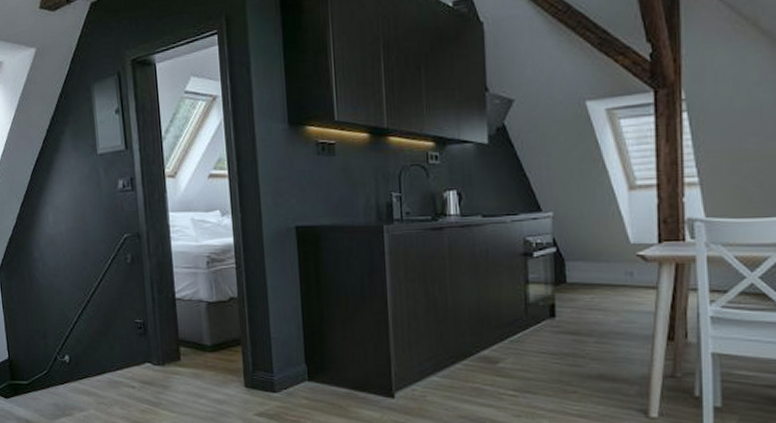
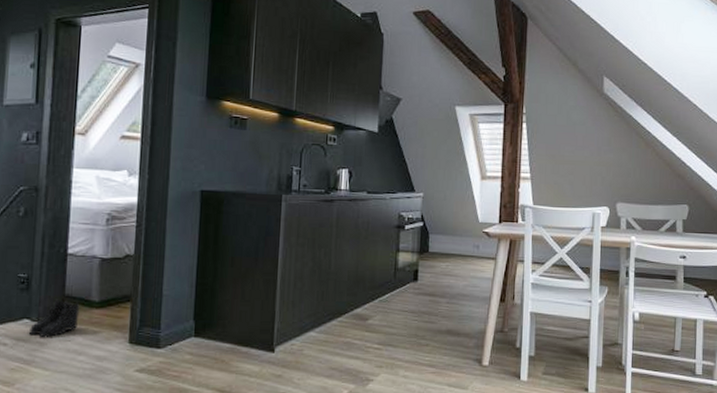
boots: none [152,343,195,382] -> present [28,299,80,338]

